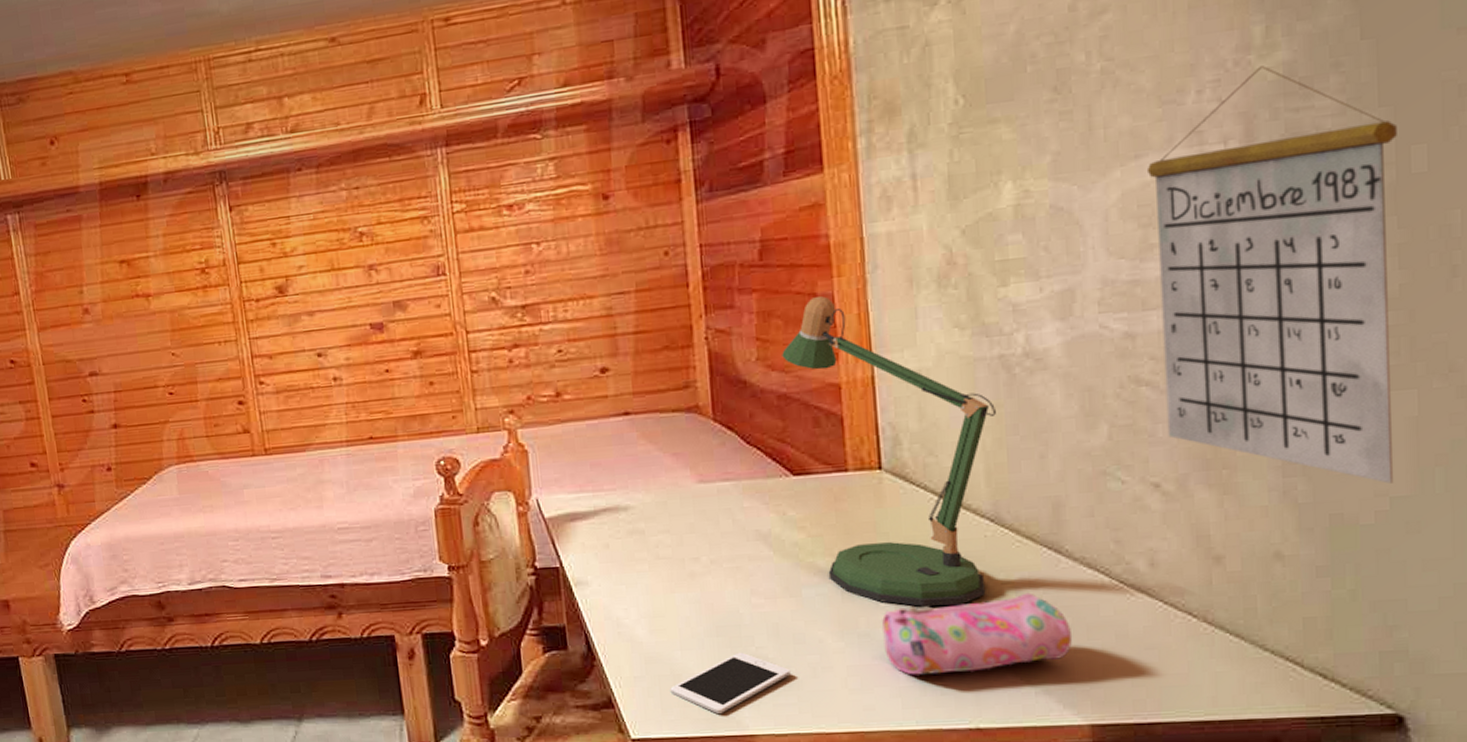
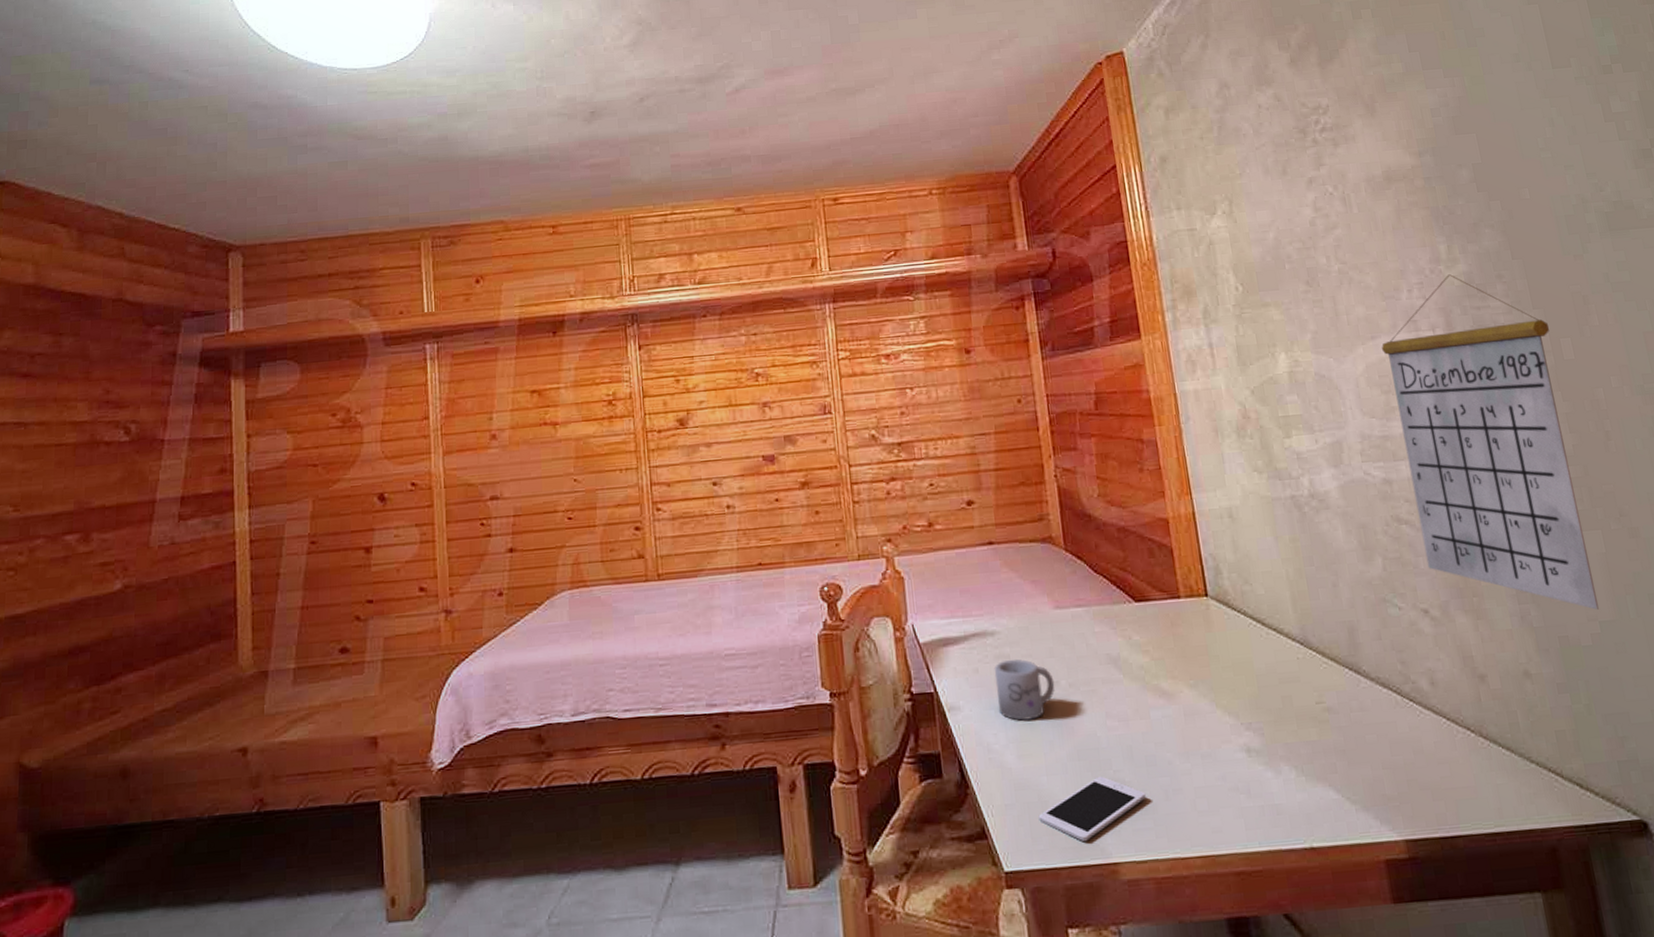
mug: none [626,534,695,596] -> present [994,659,1055,721]
desk lamp: present [782,296,996,607] -> none [1118,442,1305,727]
pencil case: present [881,592,1072,675] -> none [1220,711,1380,795]

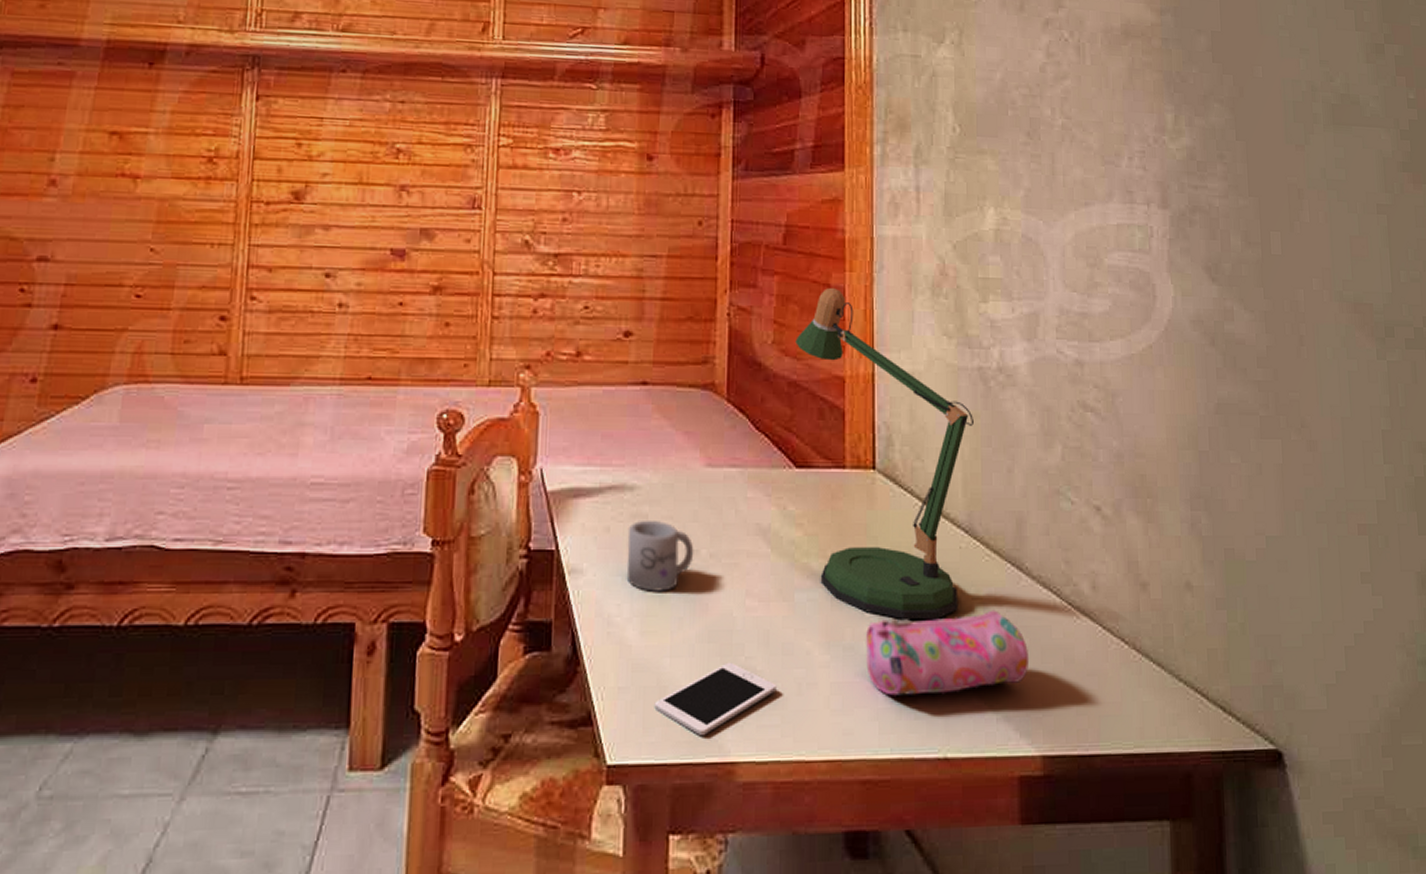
desk lamp: none [1118,442,1305,727] -> present [795,288,973,619]
pencil case: none [1220,711,1380,795] -> present [865,610,1028,696]
calendar: present [1381,274,1600,610] -> none [1093,147,1269,524]

